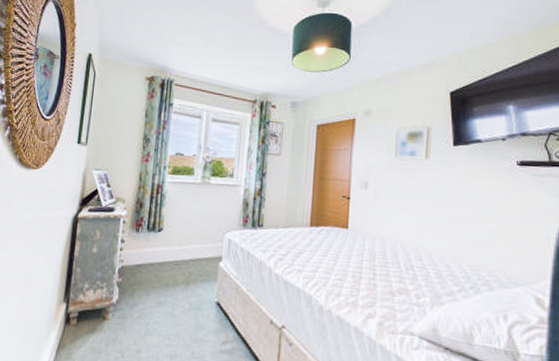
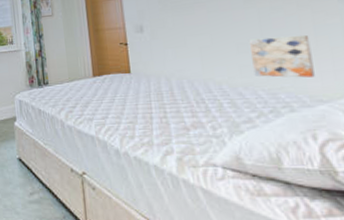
wall art: none [463,214,516,260] -> present [248,35,315,78]

